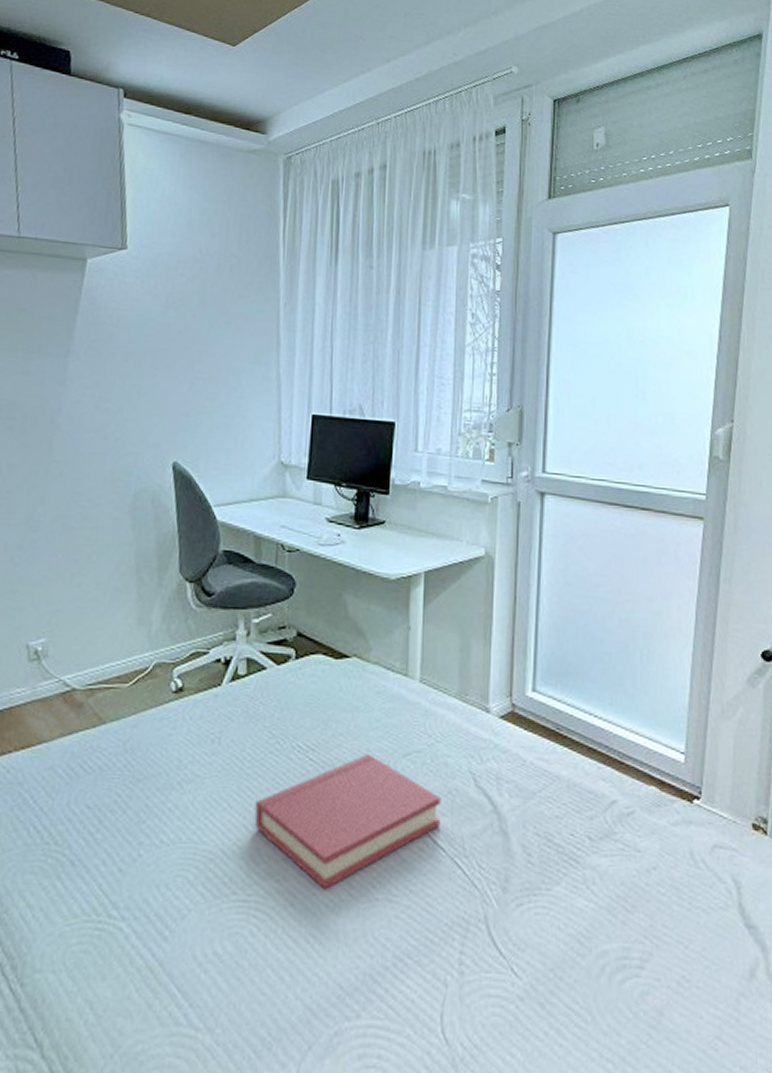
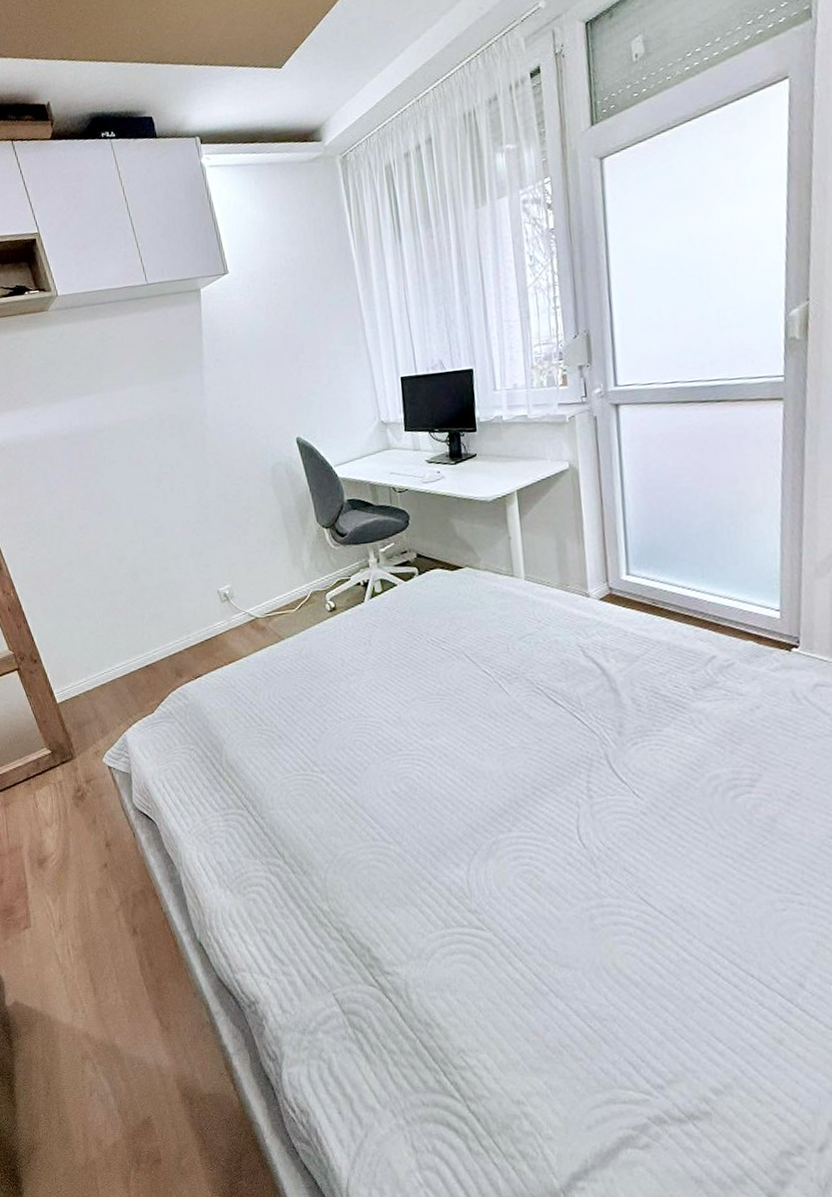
hardback book: present [254,753,441,890] -> none [405,640,558,743]

